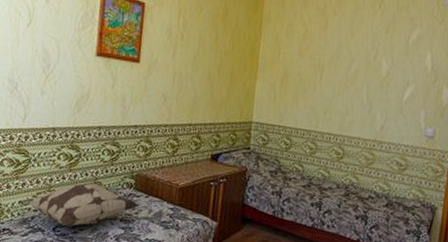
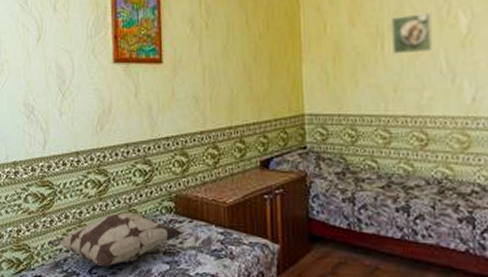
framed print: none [328,54,362,86] -> present [391,13,434,54]

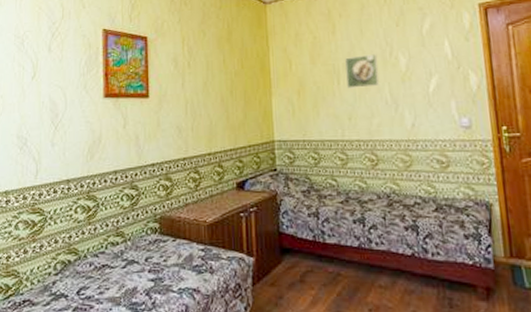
decorative pillow: present [47,212,182,267] -> none [36,234,166,288]

